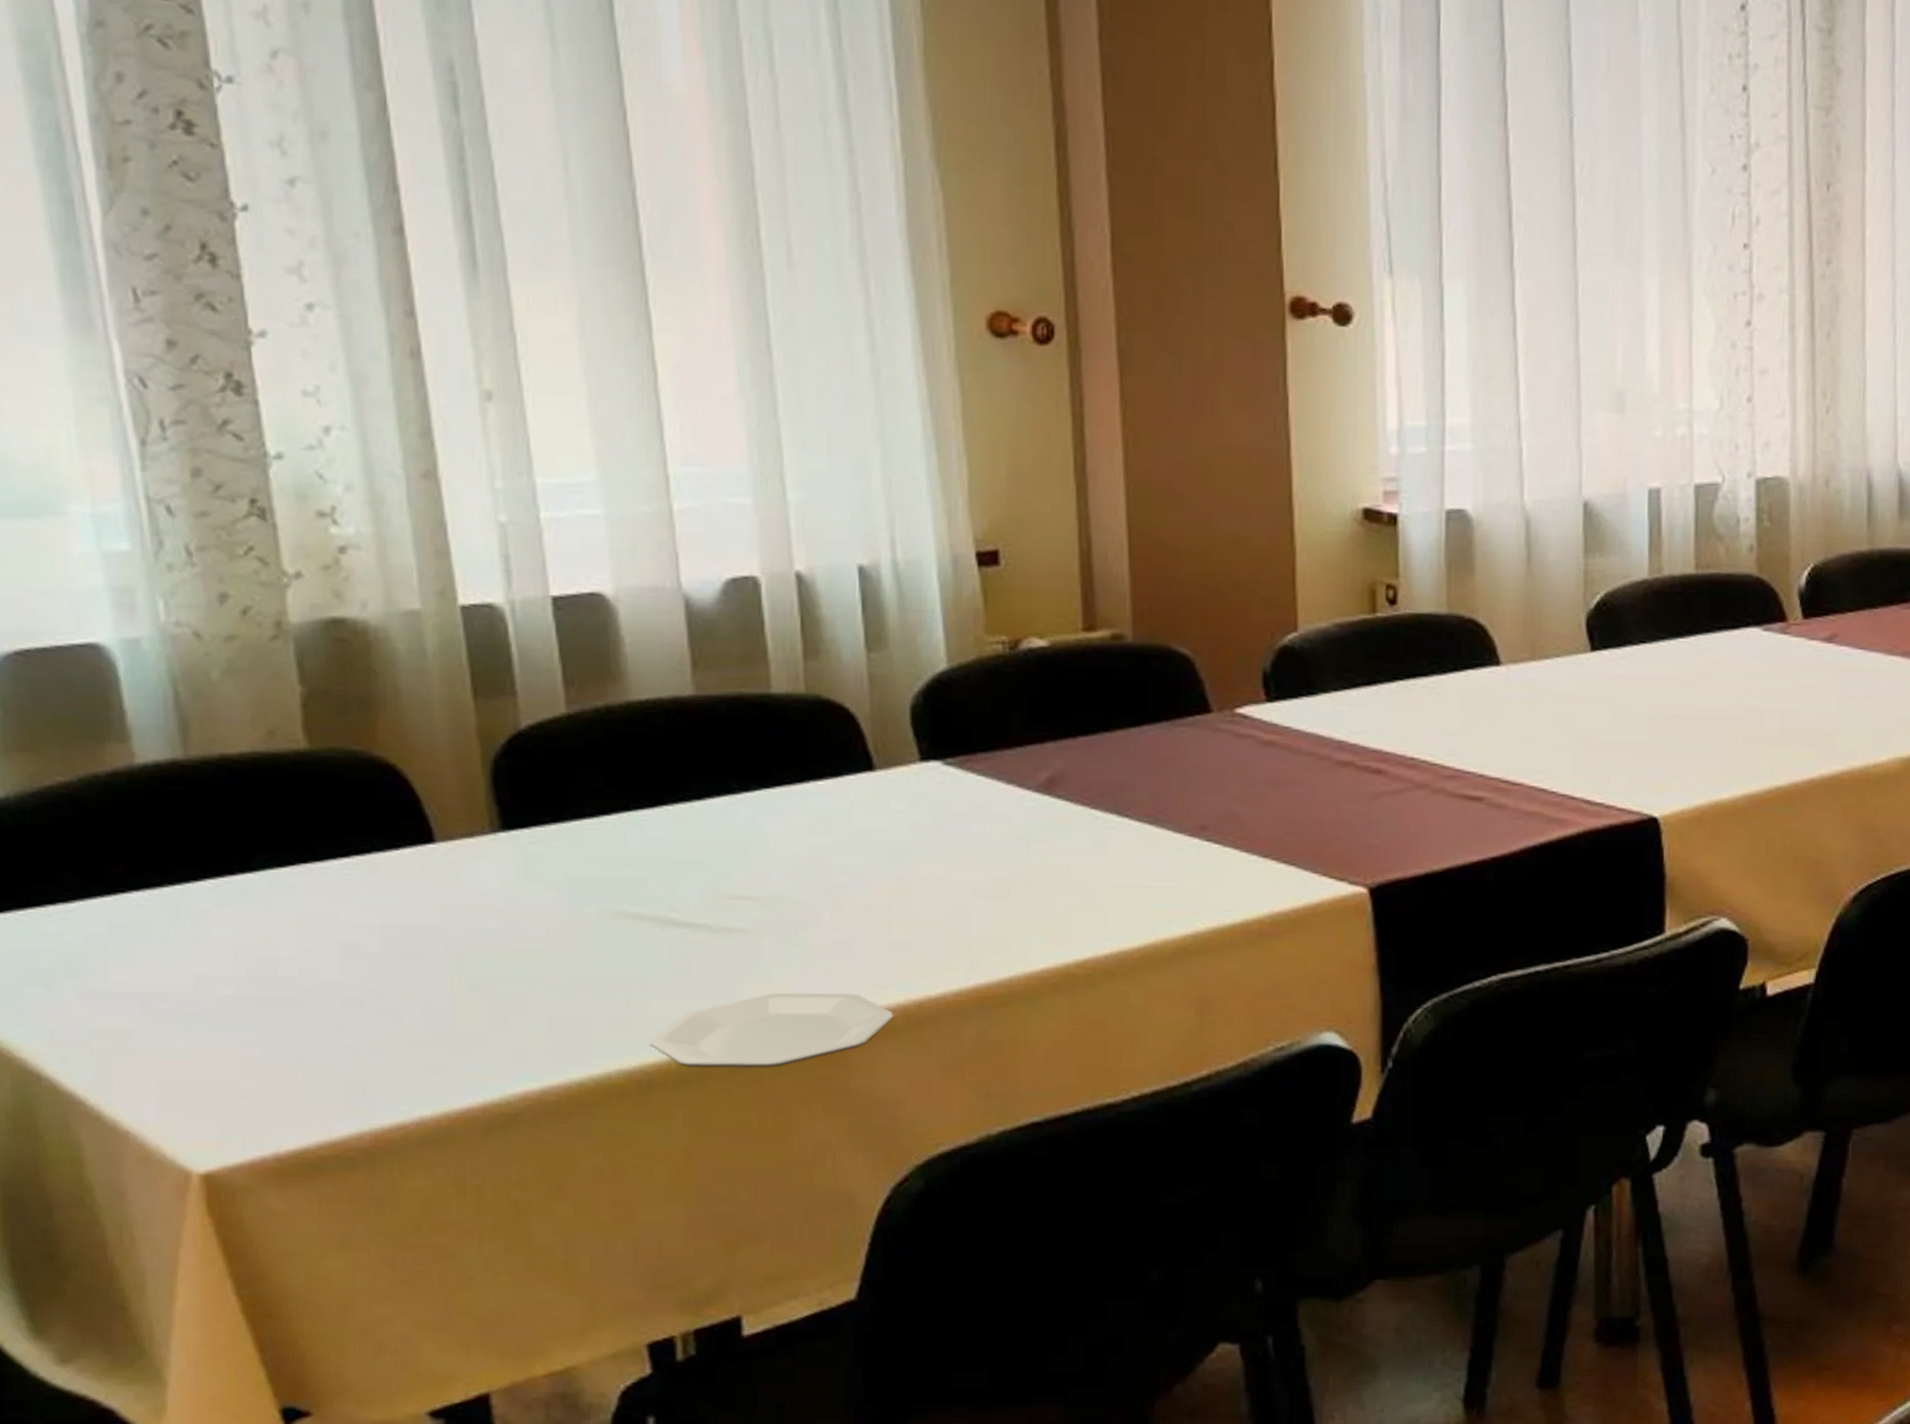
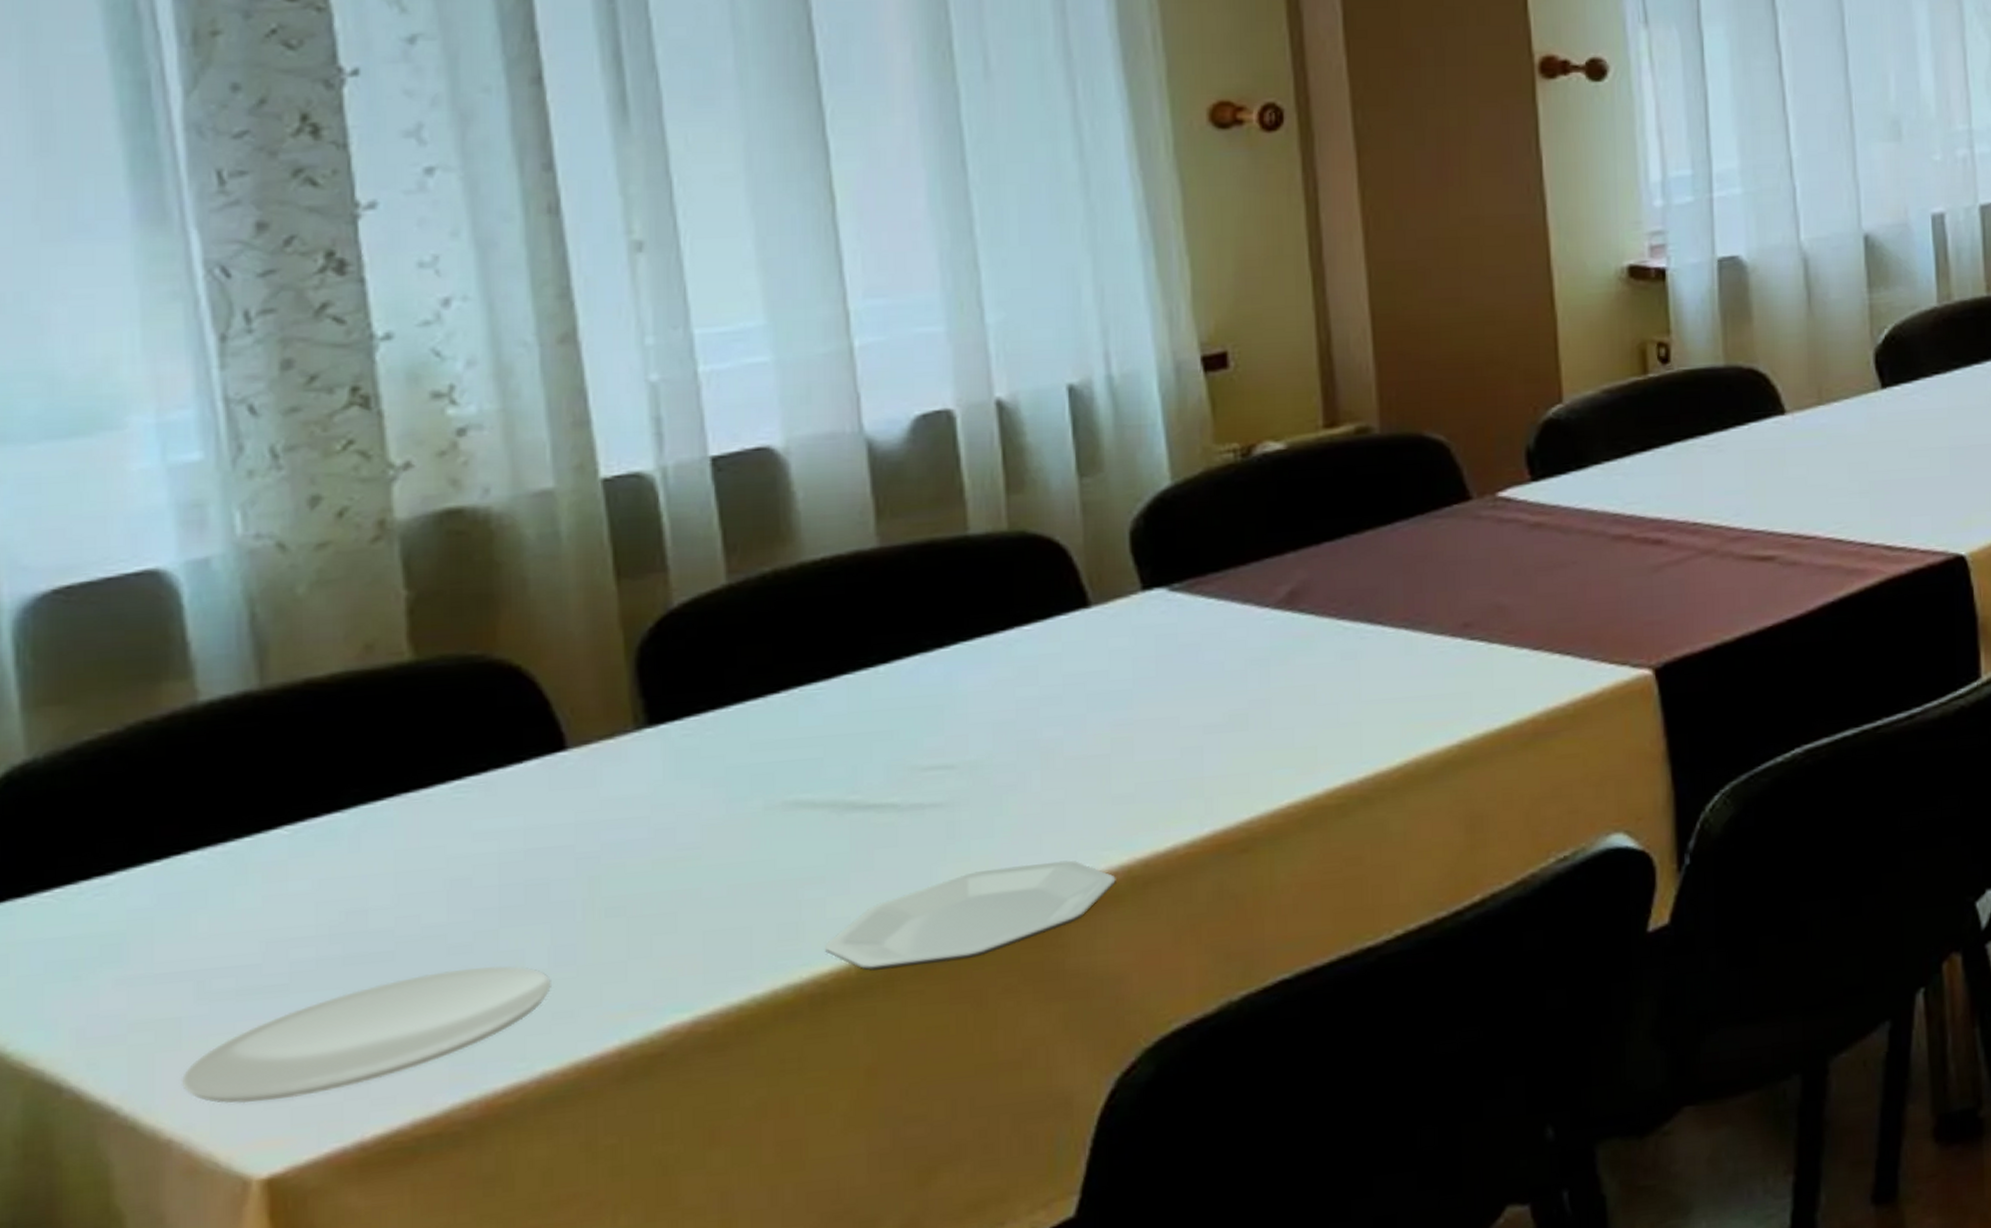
plate: none [133,1020,427,1110] -> present [180,965,553,1104]

